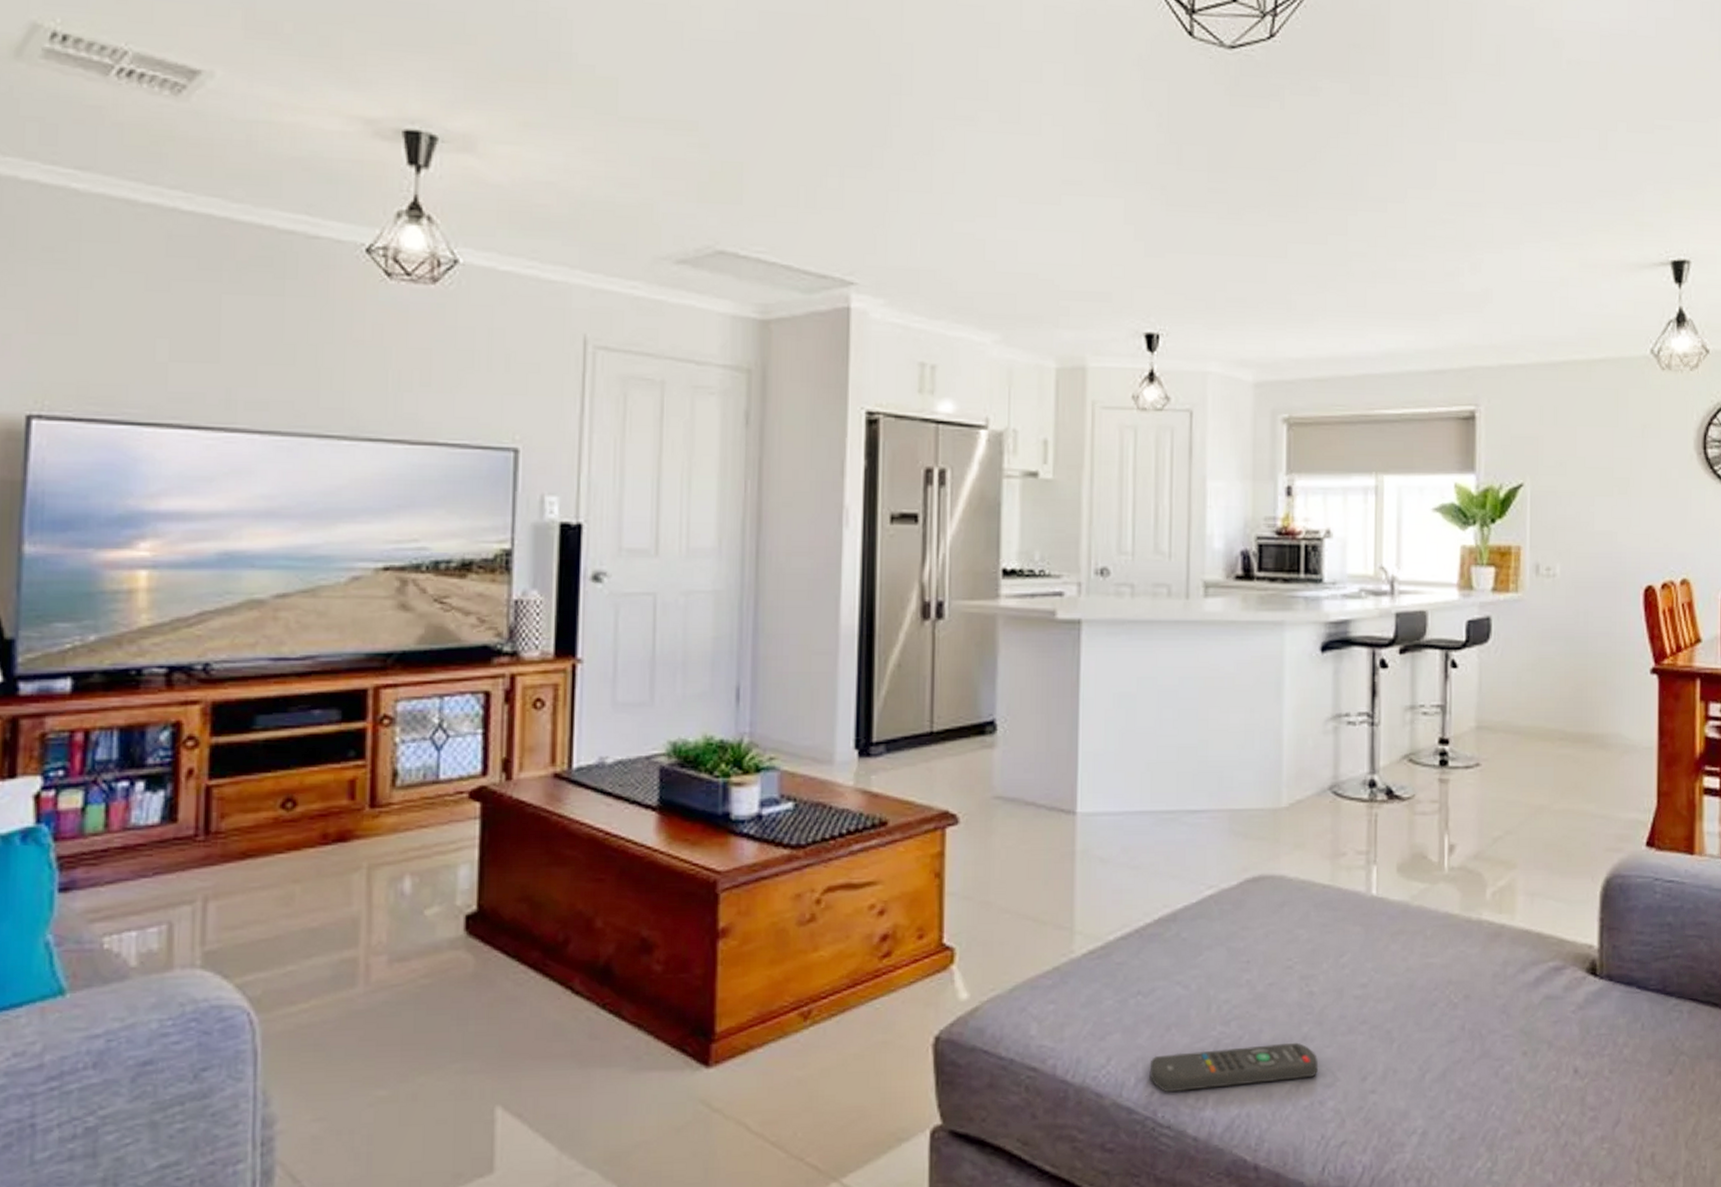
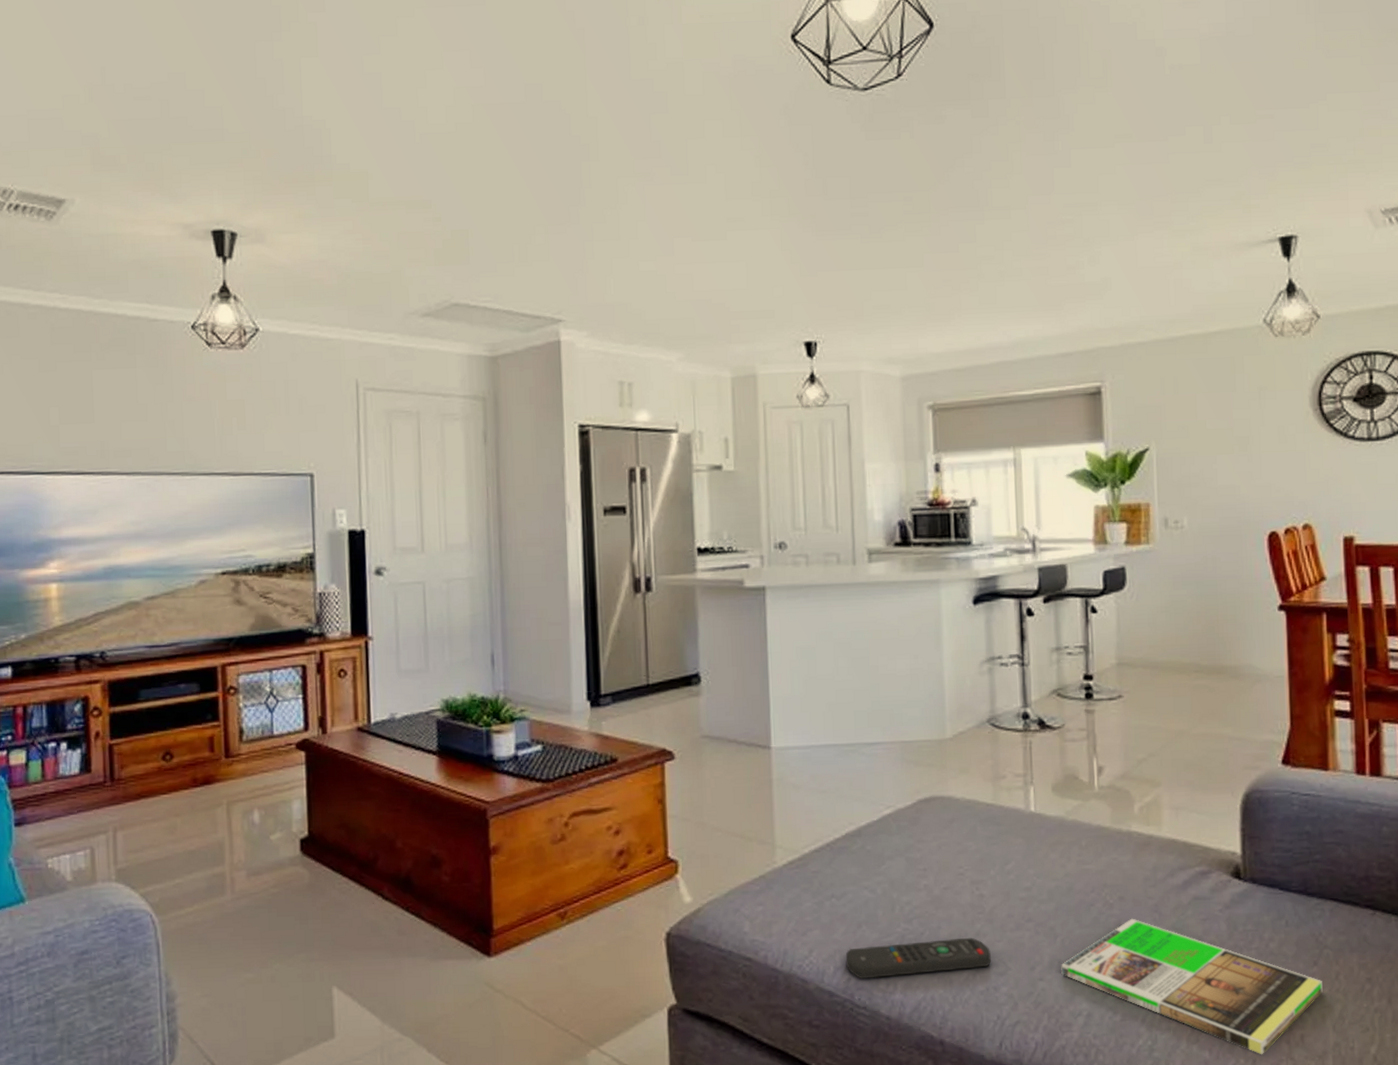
magazine: none [1396,1020,1677,1177] -> present [1061,918,1323,1055]

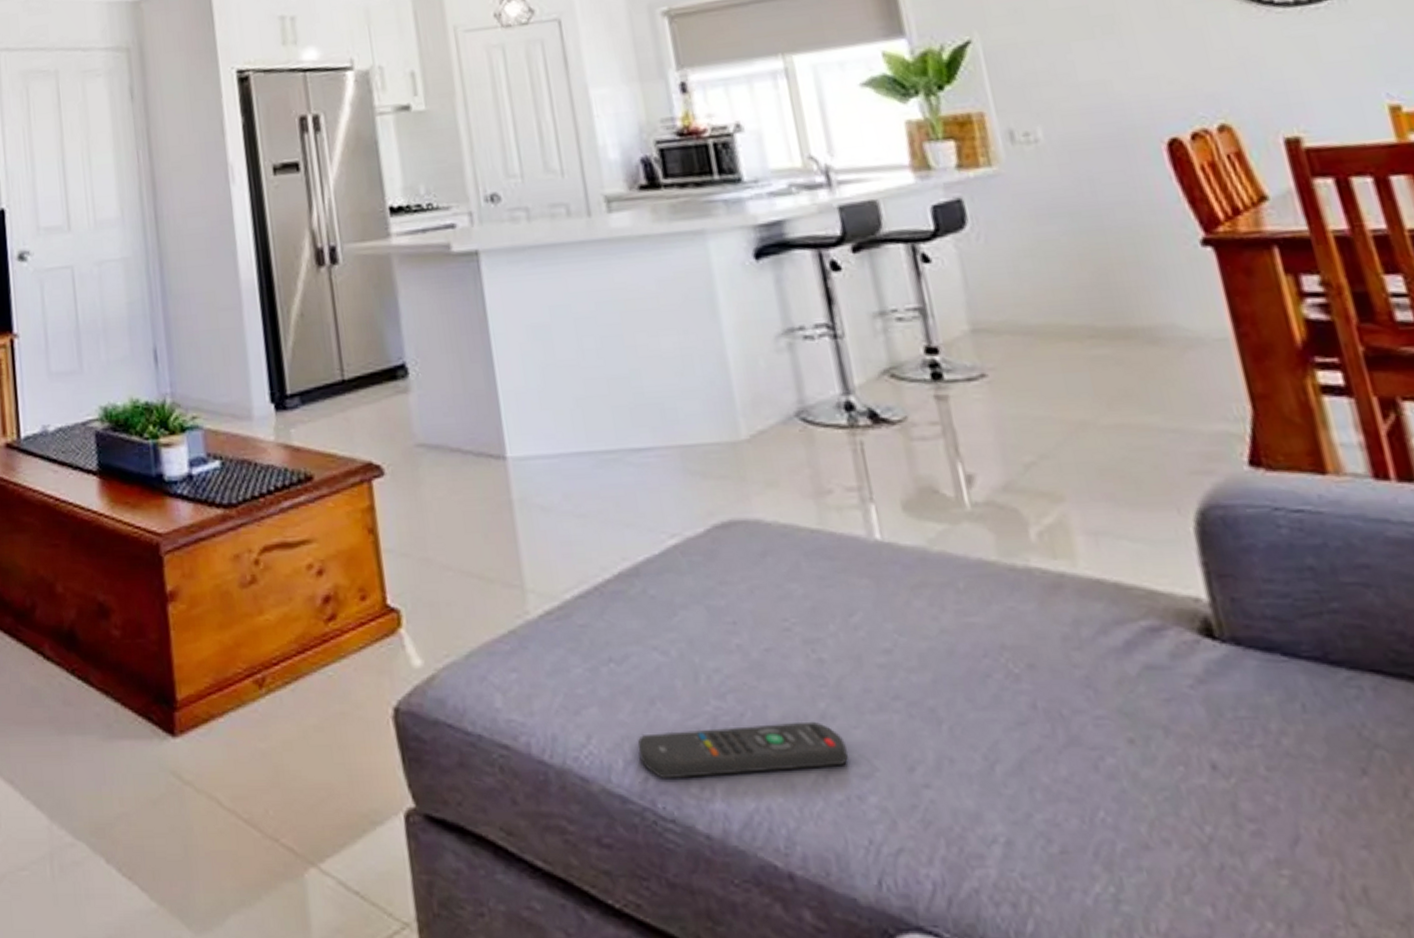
magazine: present [1061,918,1323,1055] -> none [954,696,1386,917]

